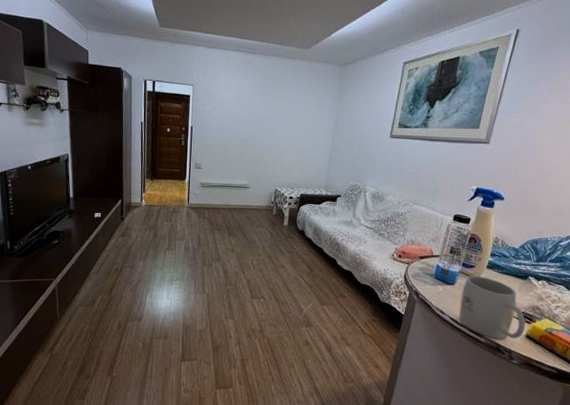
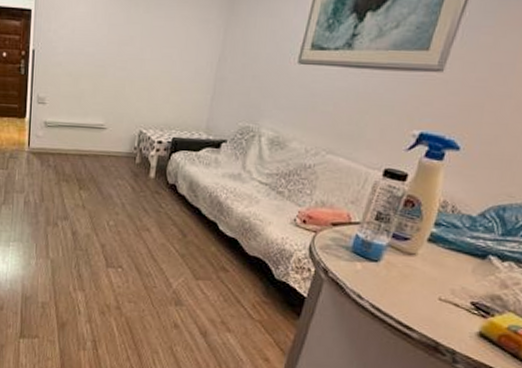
mug: present [458,276,525,339] -> none [382,251,479,337]

